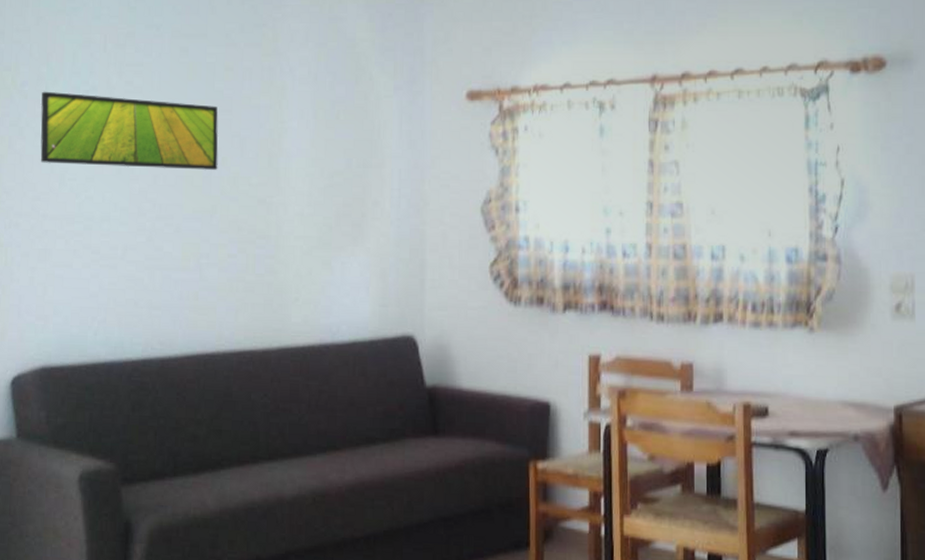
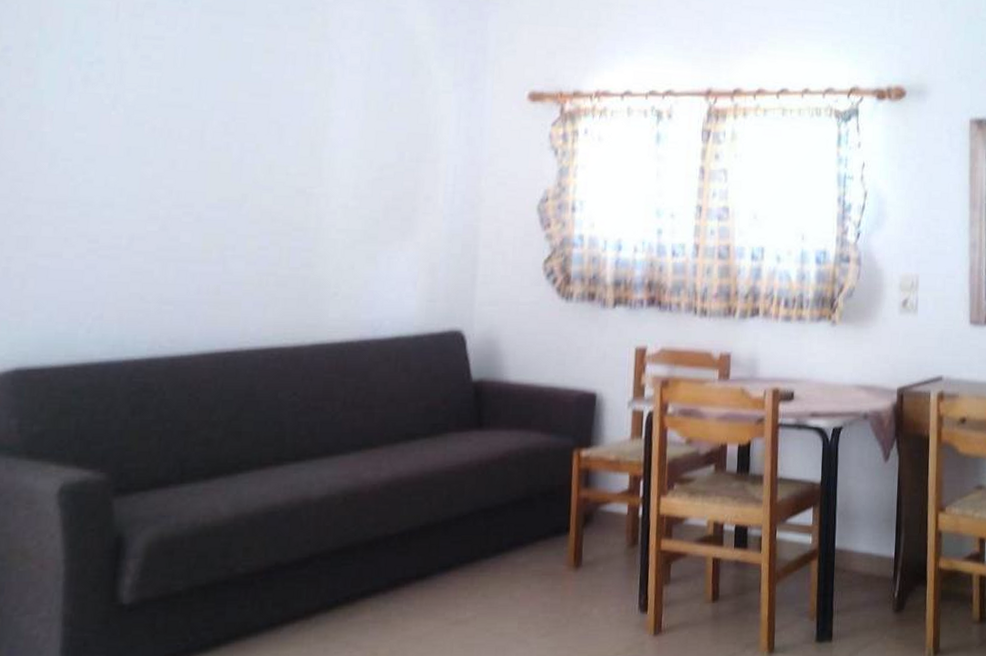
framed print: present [40,91,219,170] -> none [25,59,254,157]

